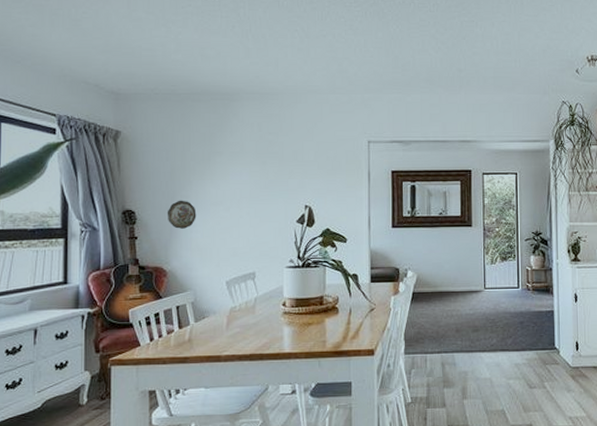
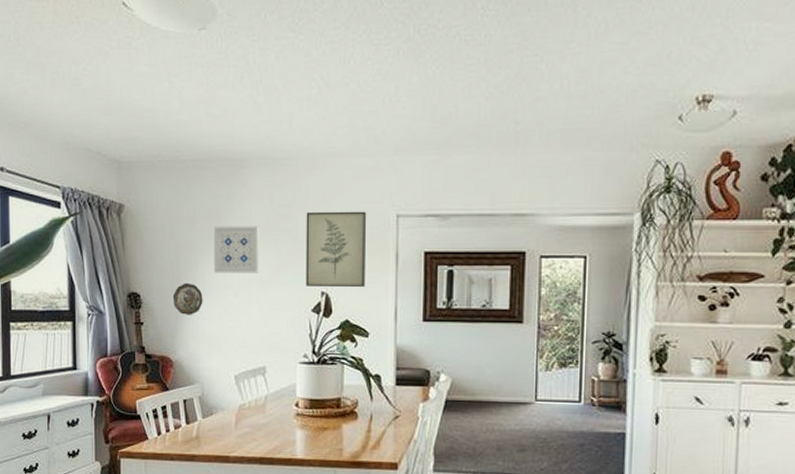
wall art: none [206,150,249,191] -> present [213,226,260,273]
wall art: none [291,138,343,201] -> present [305,211,367,288]

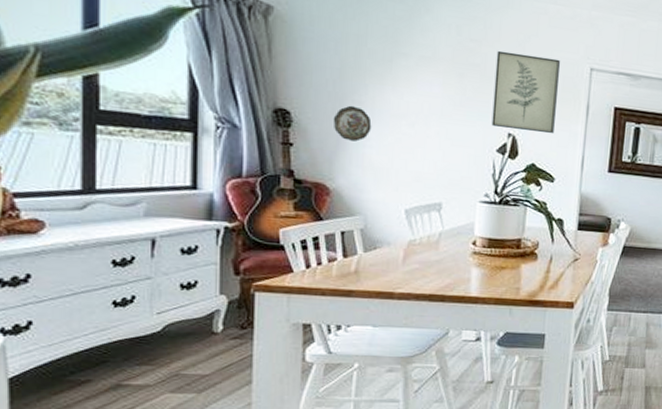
wall art: present [213,226,260,273] -> none [386,49,444,106]

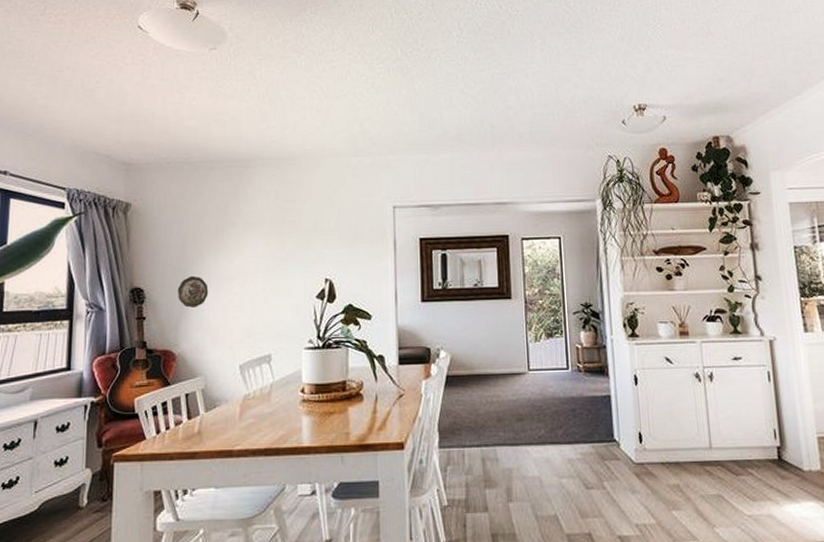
wall art: present [491,50,561,134] -> none [309,203,367,274]

